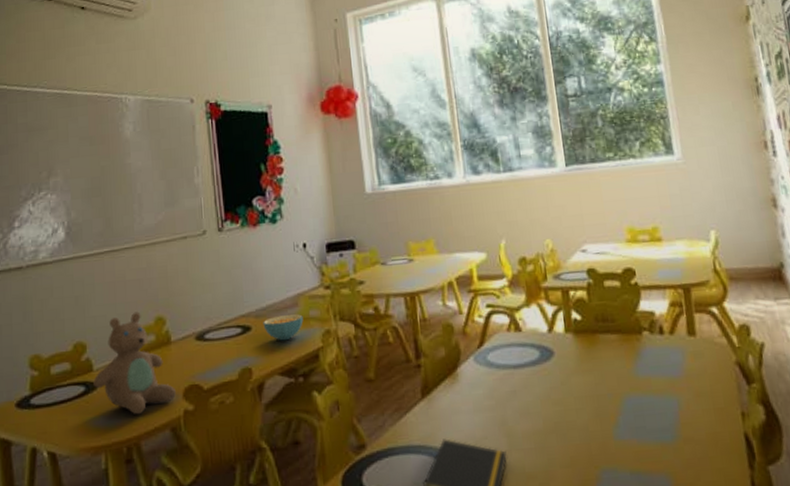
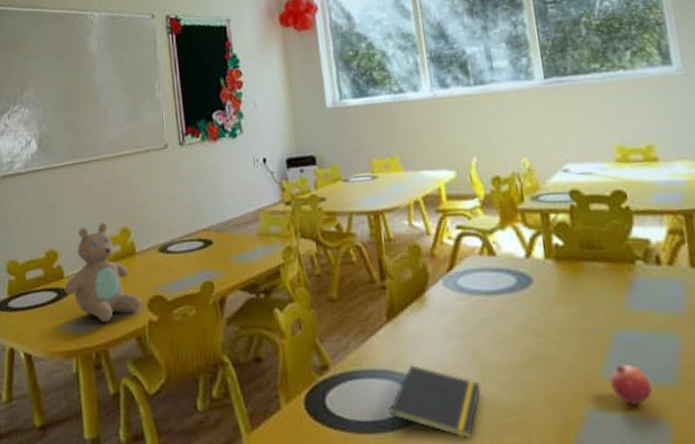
cereal bowl: present [263,314,303,341] -> none [224,230,264,256]
pomegranate: none [620,425,656,463] -> present [610,363,653,405]

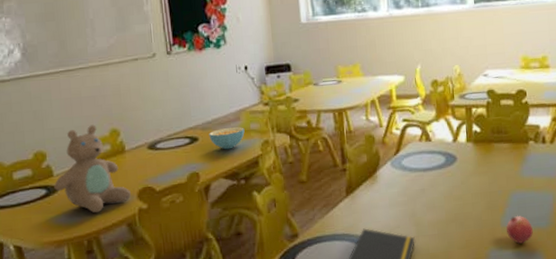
cereal bowl: none [224,230,264,256] -> present [209,127,245,150]

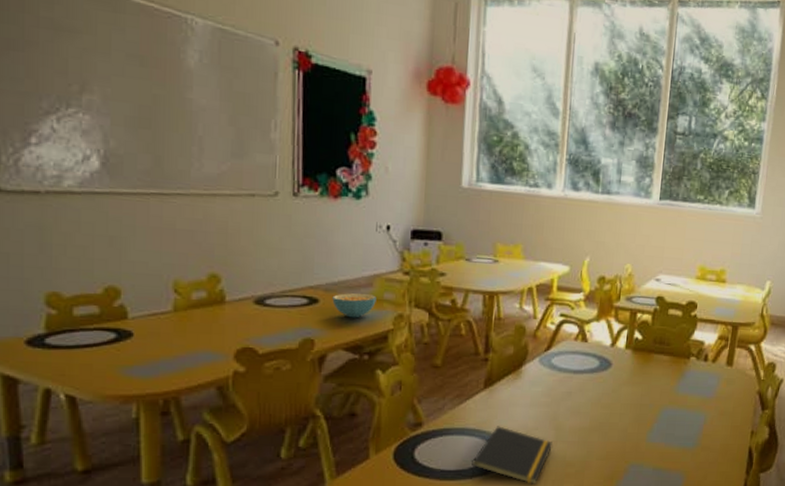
teddy bear: present [54,124,131,213] -> none [127,264,226,370]
pomegranate: present [506,215,534,244] -> none [651,432,679,461]

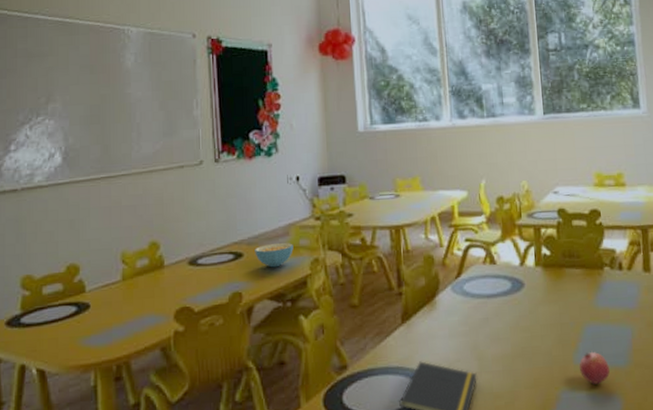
pomegranate: none [651,432,679,461] -> present [579,351,611,384]

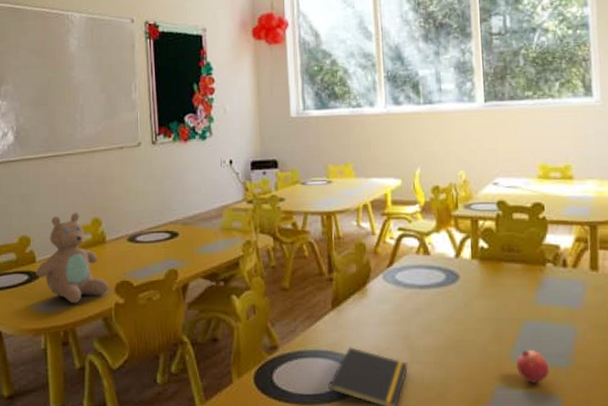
teddy bear: none [85,236,167,335] -> present [36,212,108,304]
cereal bowl: present [255,243,294,268] -> none [189,225,226,248]

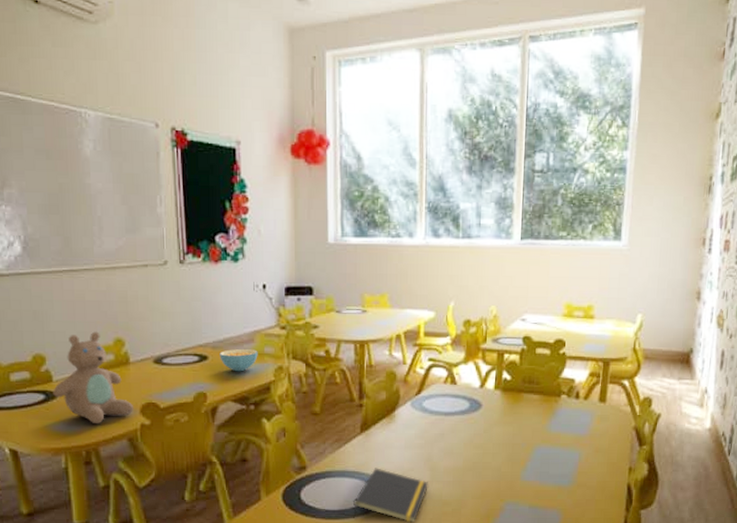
cereal bowl: none [189,225,226,248] -> present [219,349,258,372]
pomegranate: present [516,349,550,383] -> none [526,470,554,499]

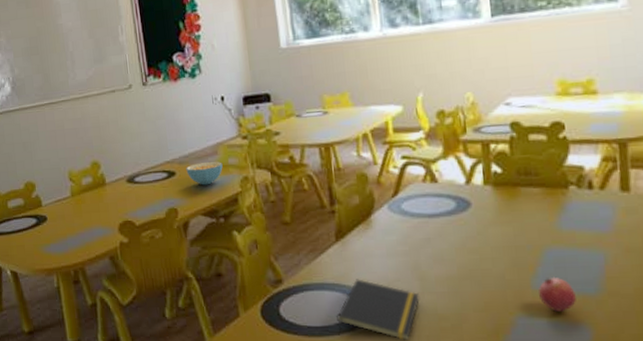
teddy bear: present [53,331,133,424] -> none [43,156,112,245]
pomegranate: none [526,470,554,499] -> present [539,276,577,312]

